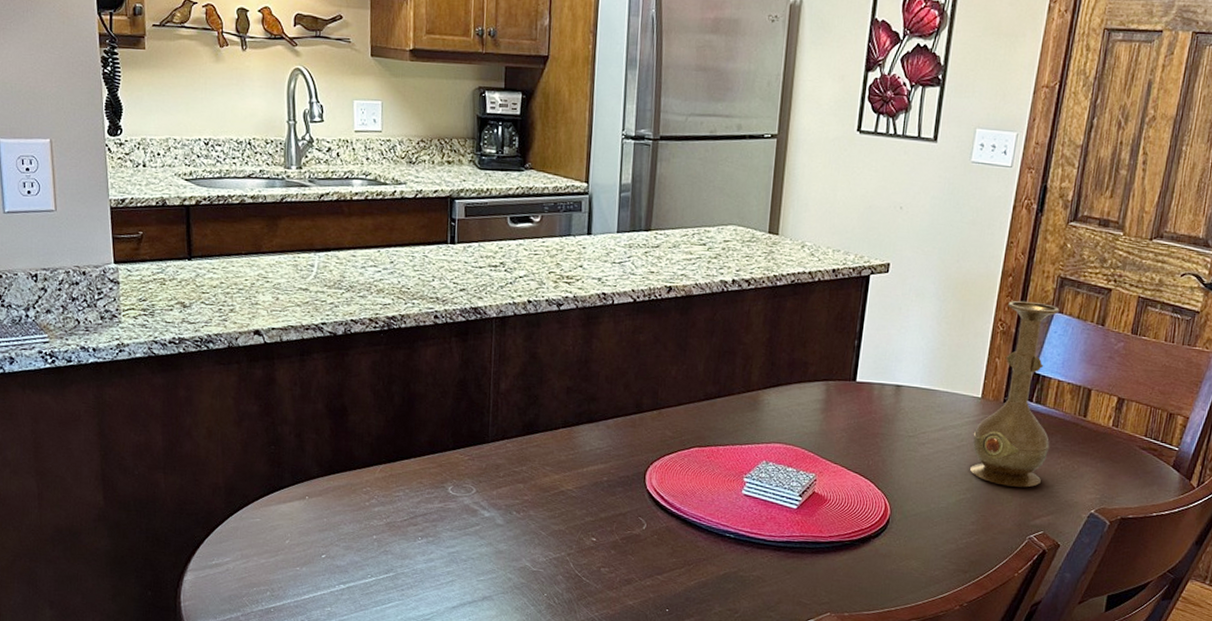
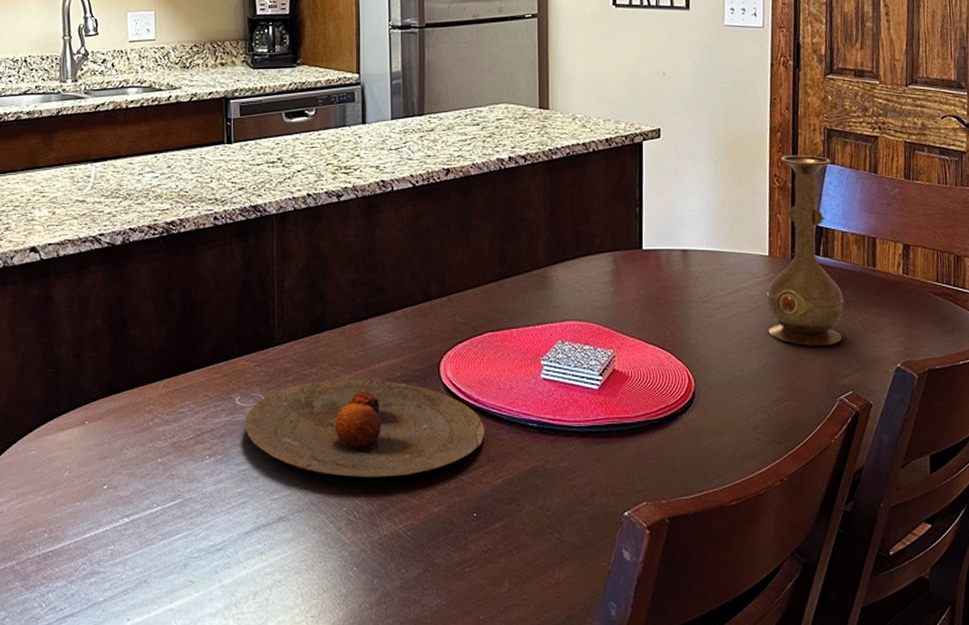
plate: none [456,478,684,571] -> present [245,380,485,477]

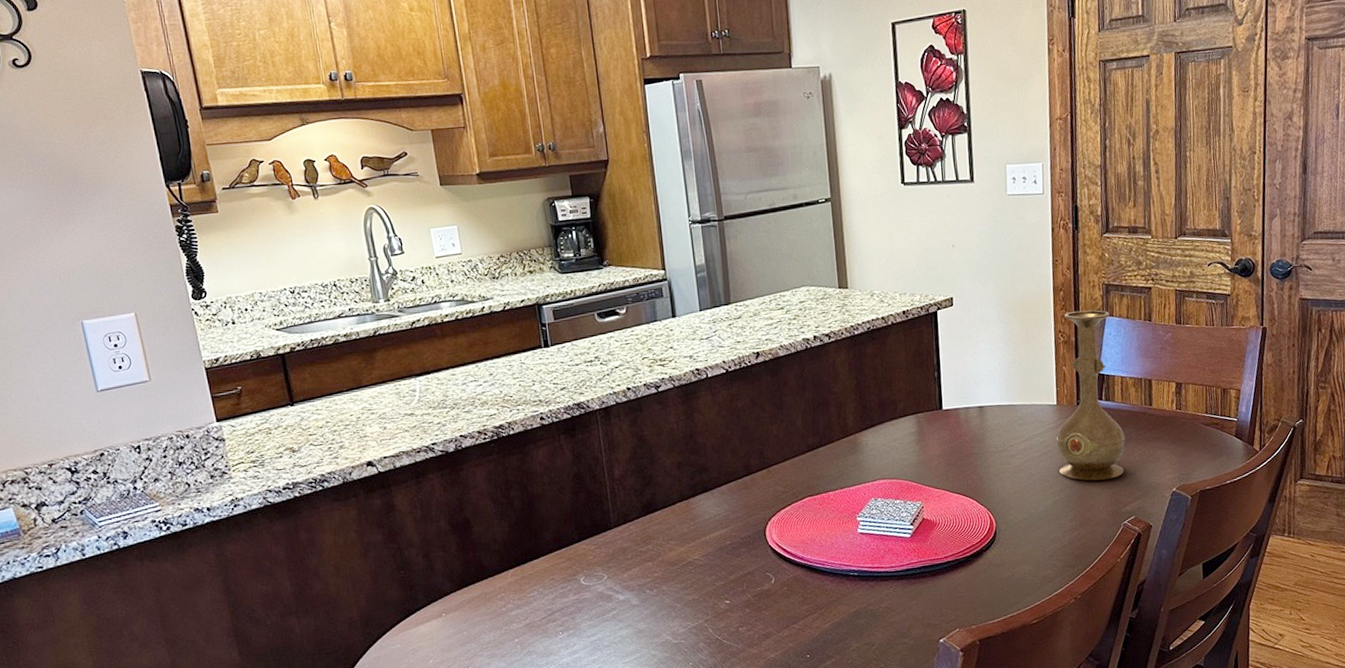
plate: present [245,380,485,477] -> none [591,549,812,637]

